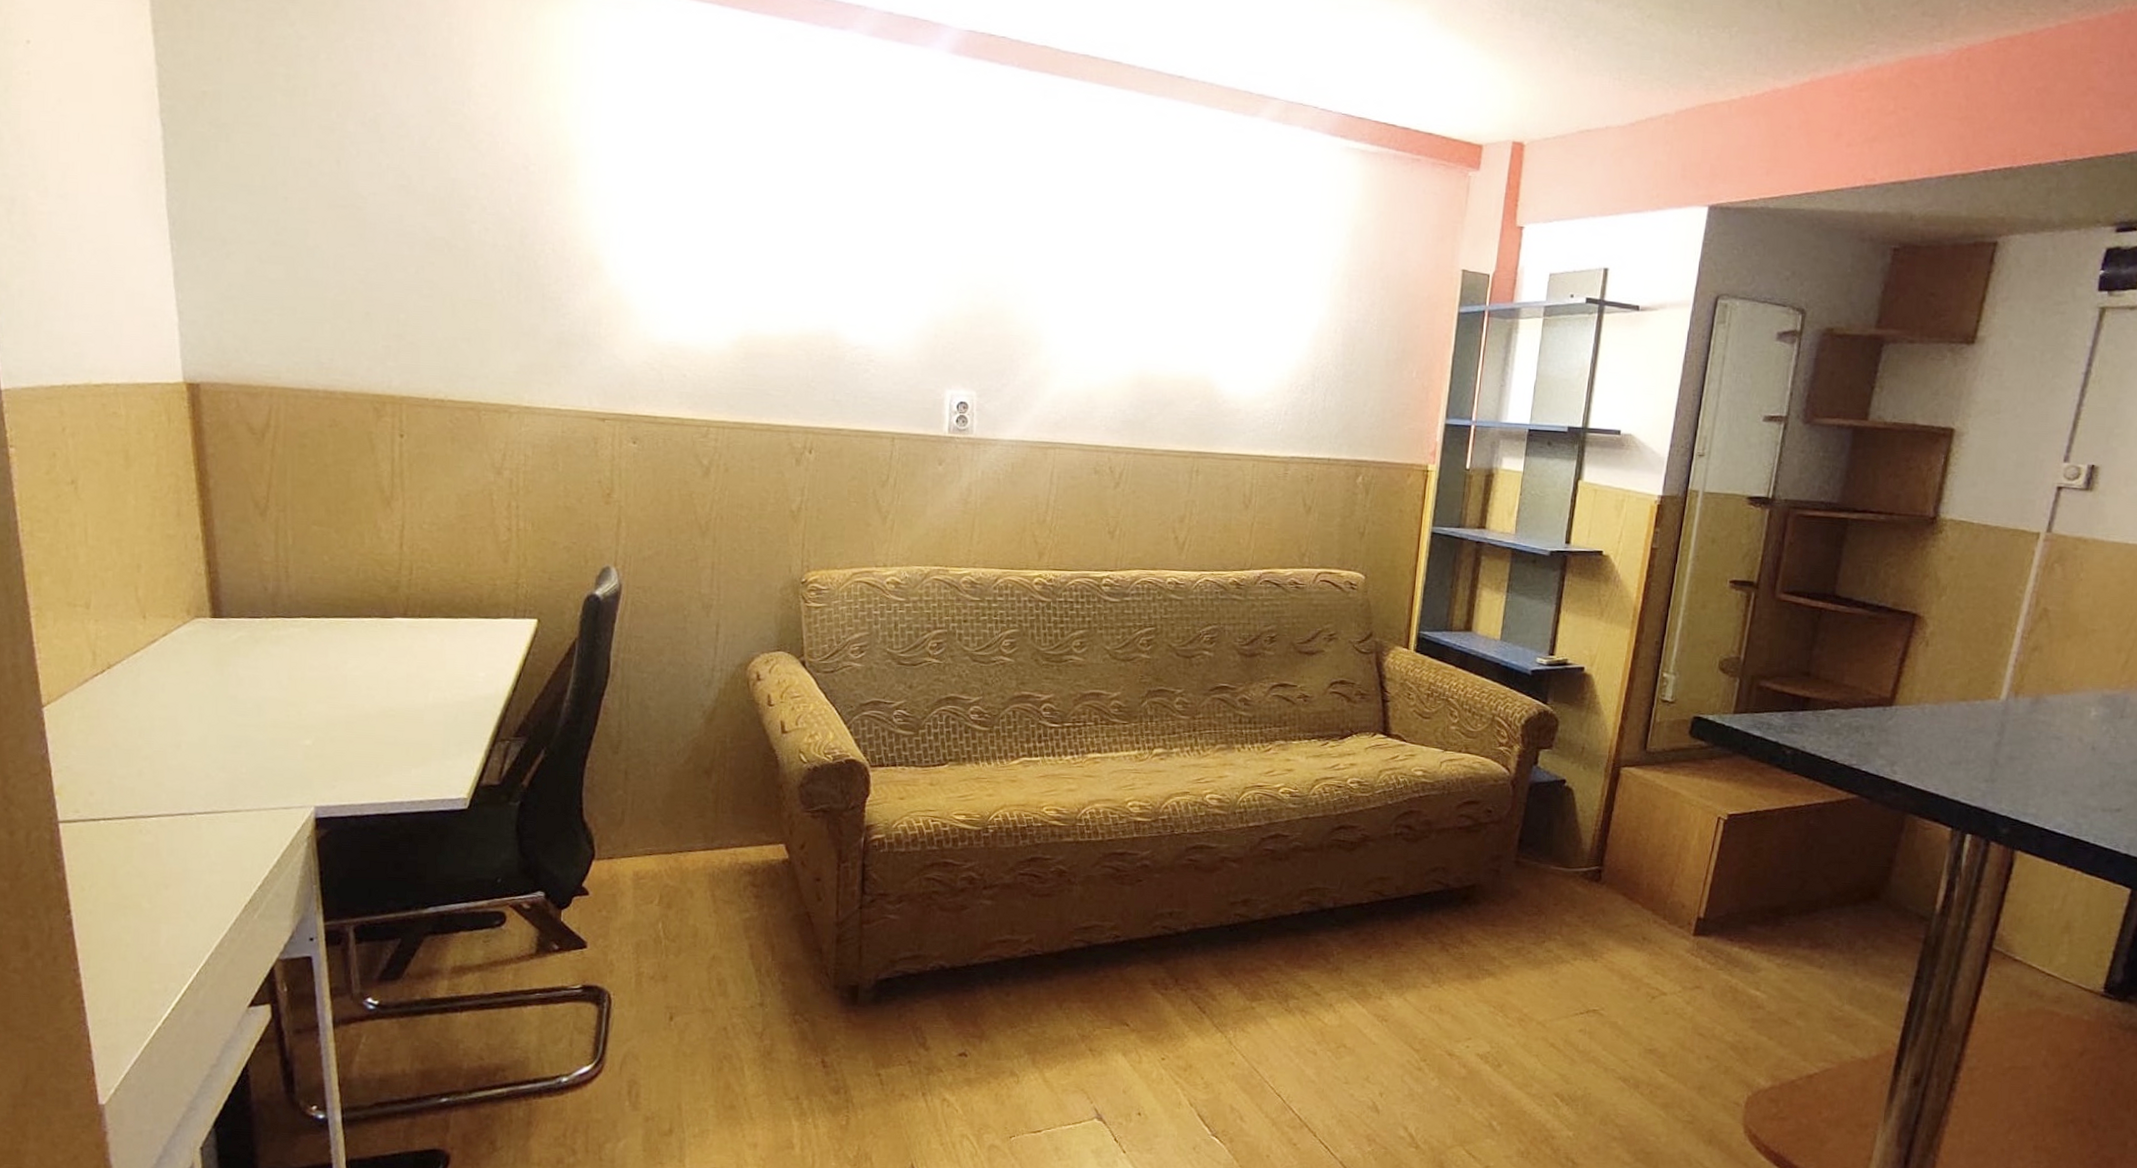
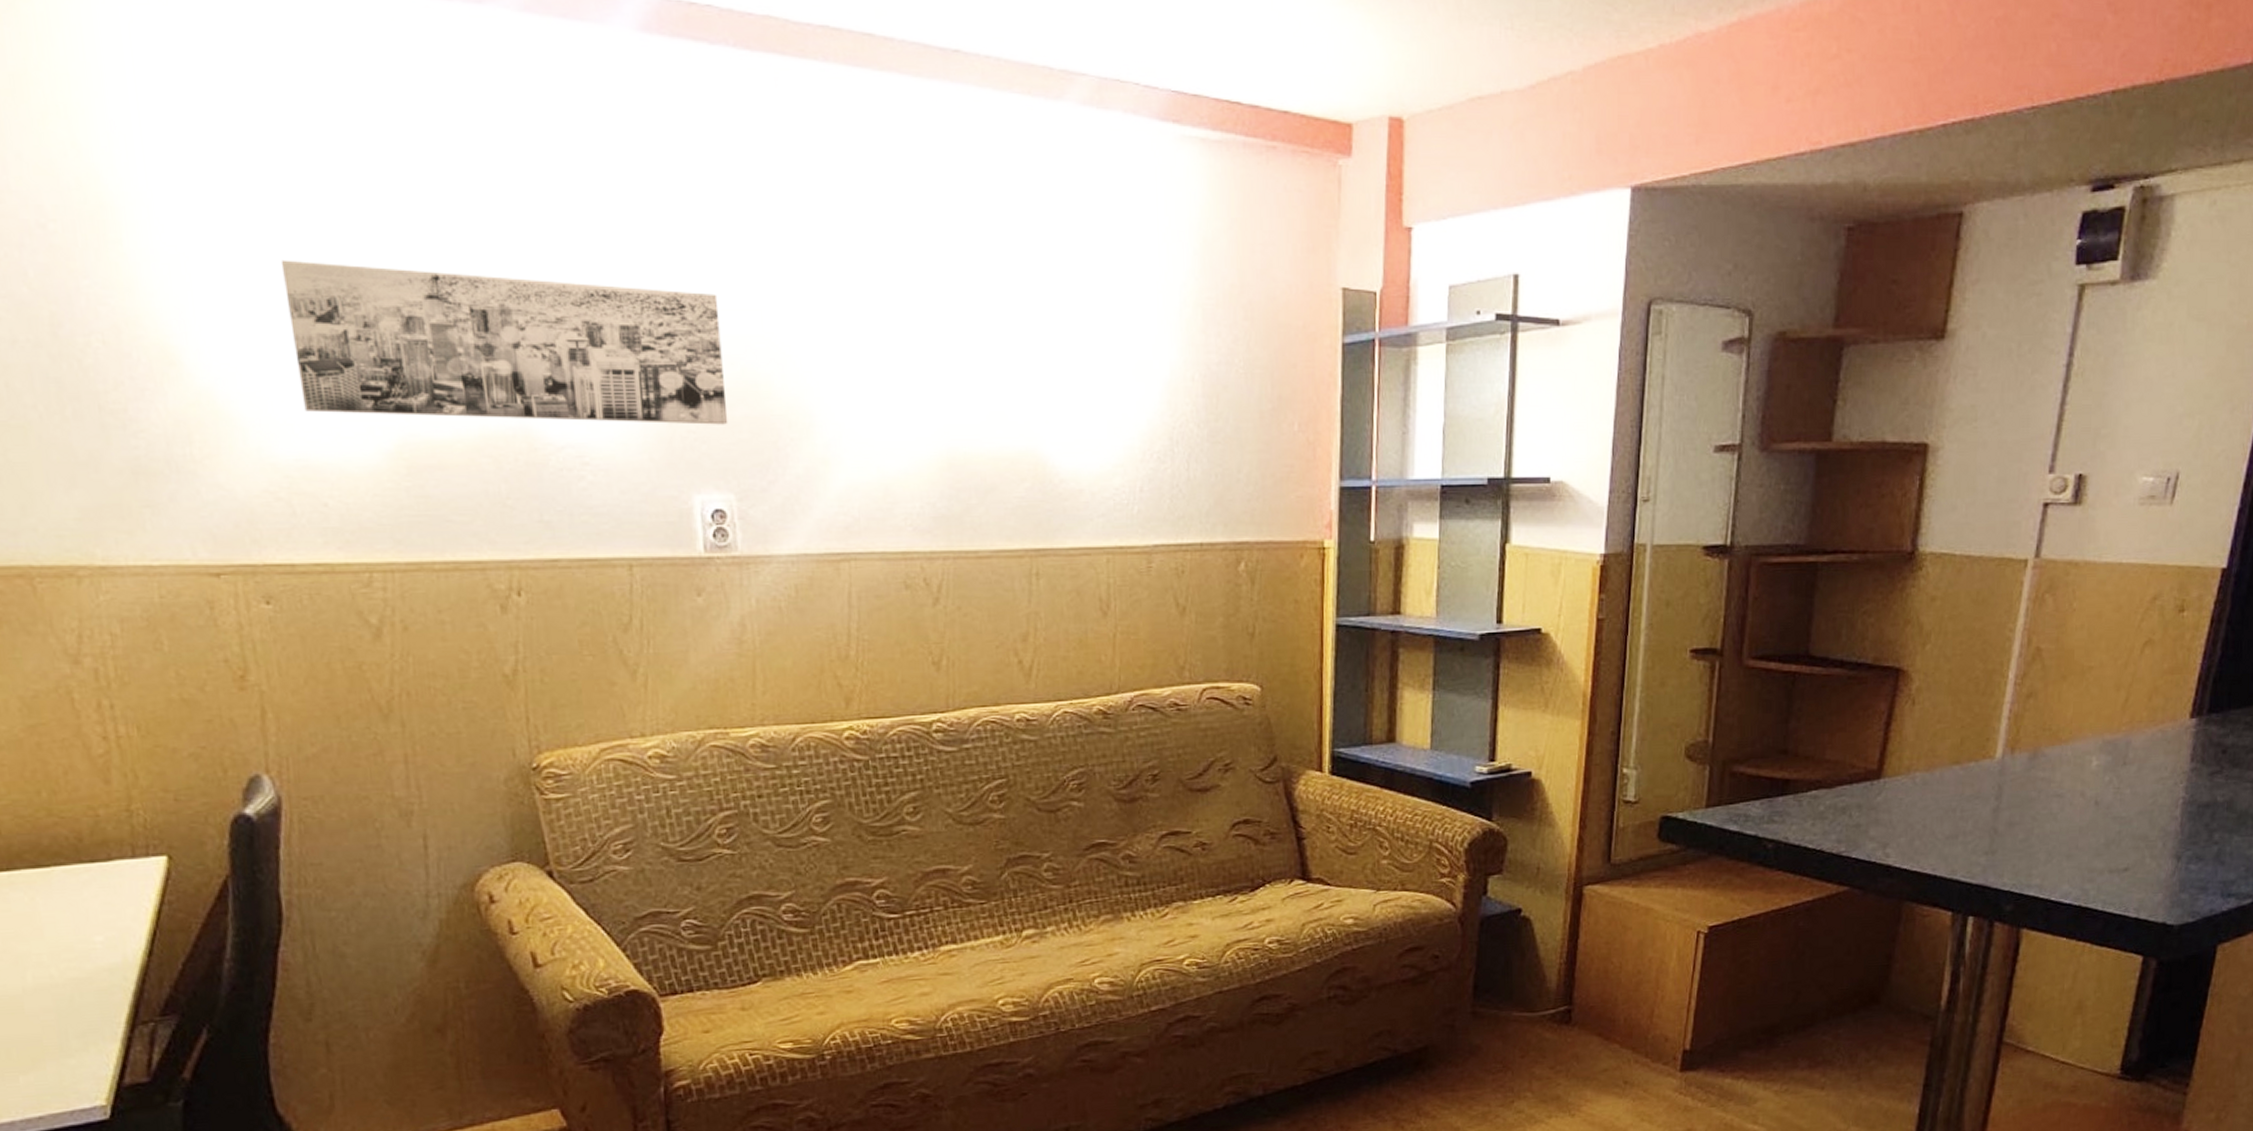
wall art: none [680,200,983,340] -> present [280,259,728,425]

